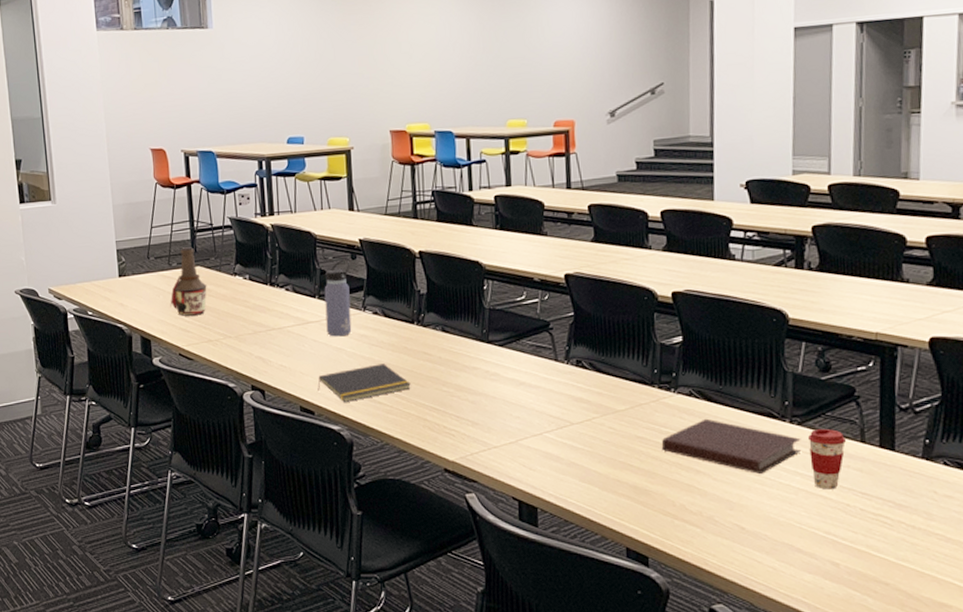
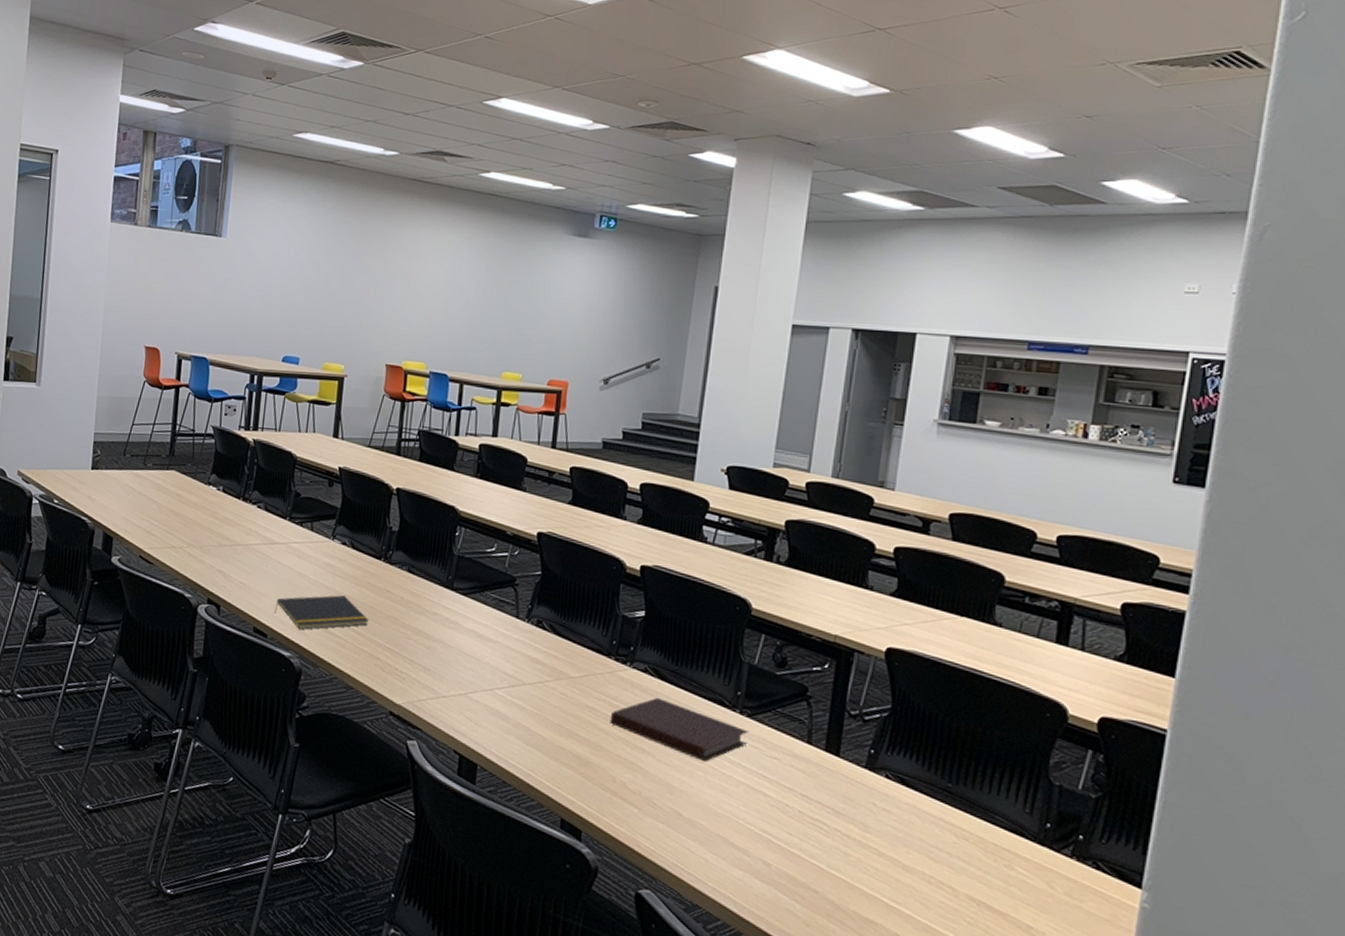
bottle: present [170,247,207,316] -> none [138,449,179,520]
water bottle: present [324,259,352,337] -> none [292,485,327,562]
coffee cup: present [808,428,847,490] -> none [755,723,794,788]

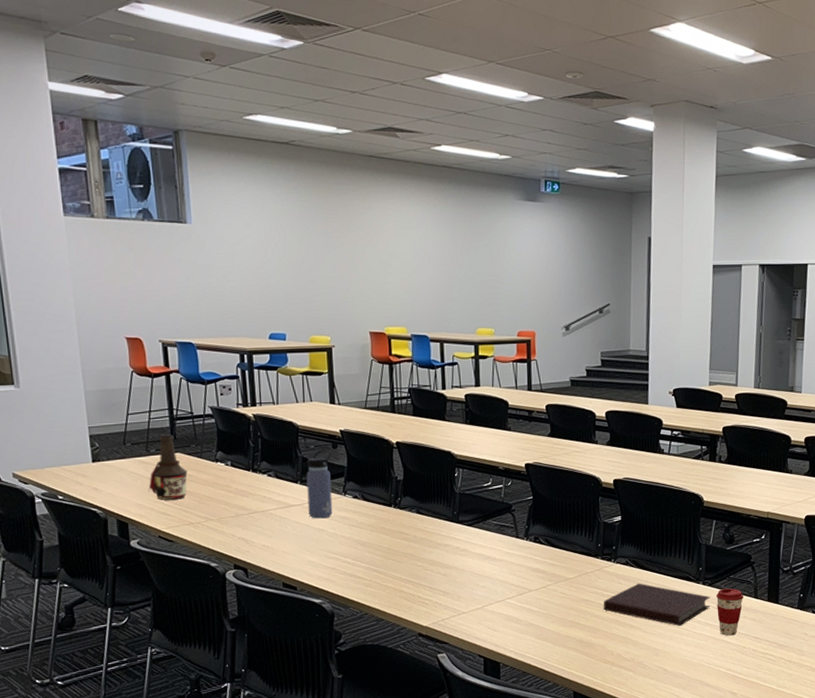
bottle: none [138,449,179,520] -> present [148,434,188,500]
notepad: present [274,595,369,630] -> none [300,542,388,578]
water bottle: none [292,485,327,562] -> present [306,448,333,519]
coffee cup: none [755,723,794,788] -> present [716,588,745,636]

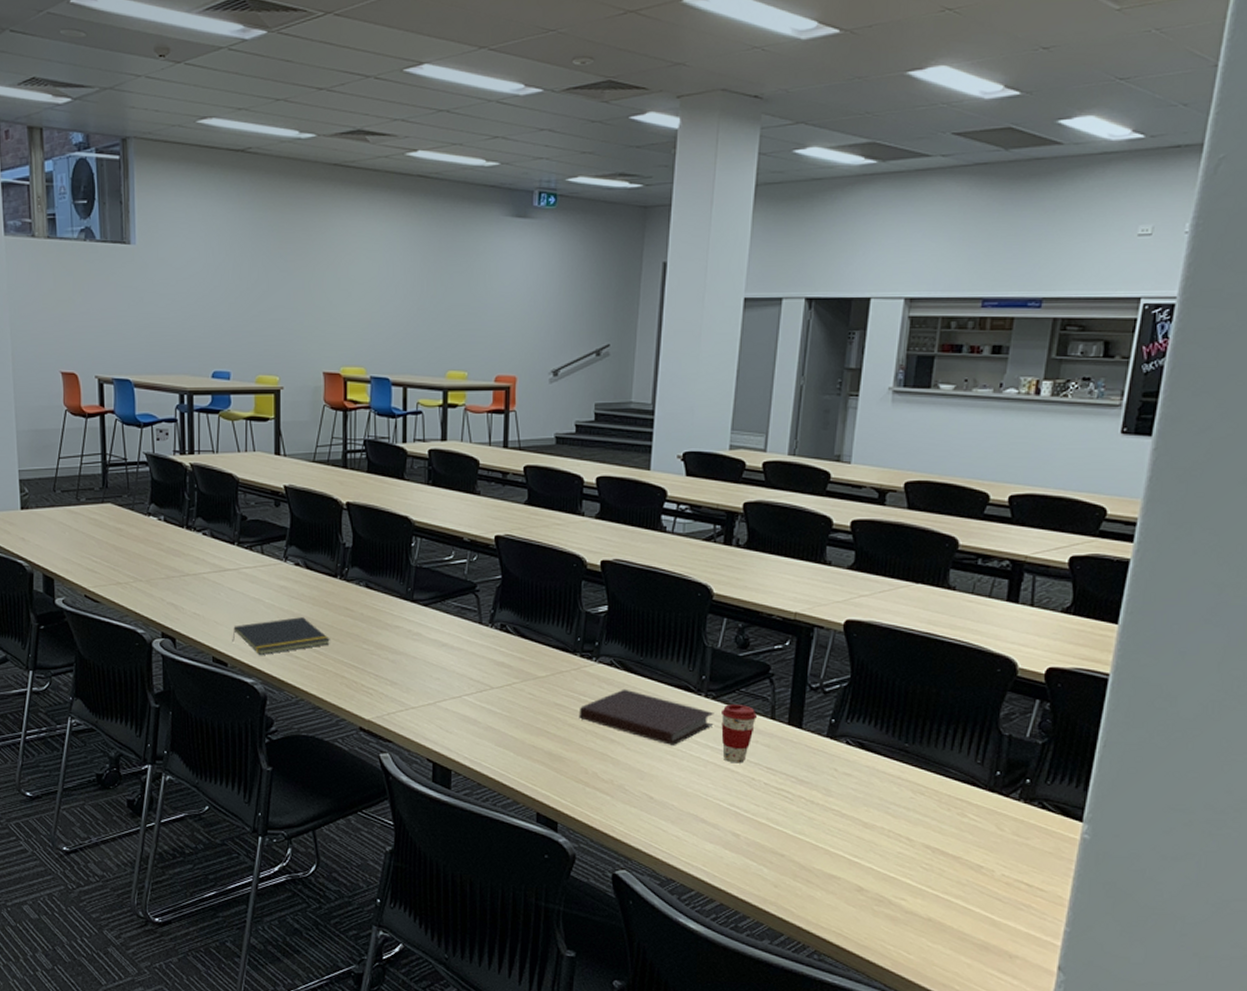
bottle: present [148,434,188,500] -> none [76,482,118,556]
notepad: none [300,542,388,578] -> present [232,617,330,655]
water bottle: present [306,448,333,519] -> none [244,506,273,587]

